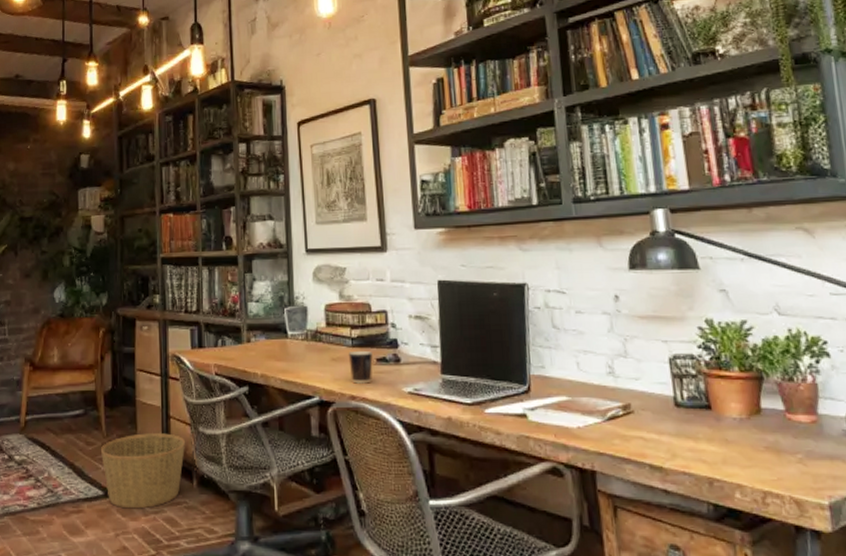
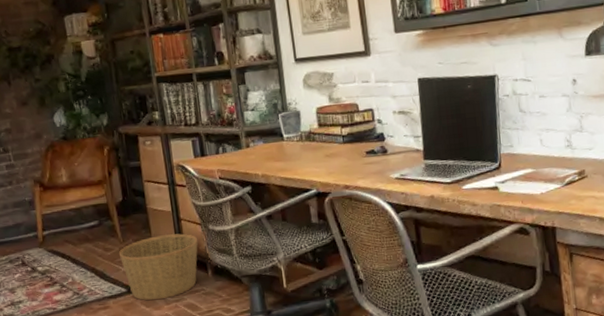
mug: present [348,350,373,384] -> none [340,145,363,175]

